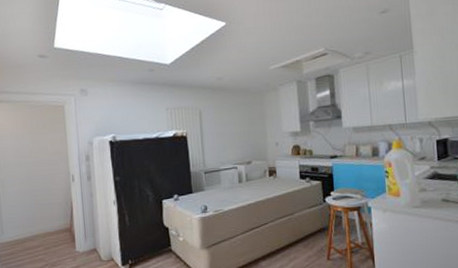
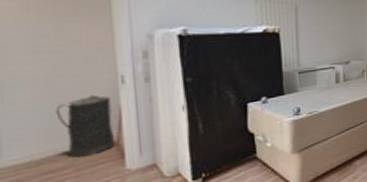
trash can: none [32,190,69,240] -> present [55,94,116,159]

